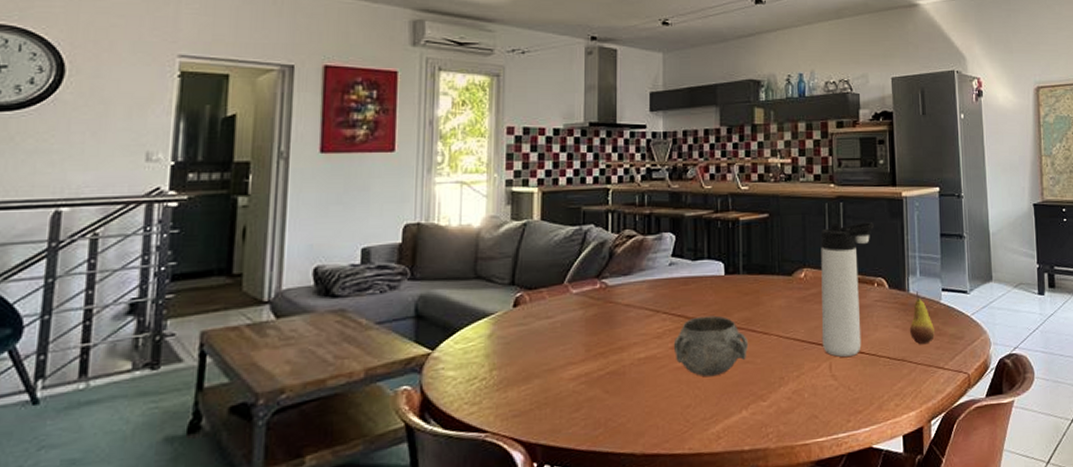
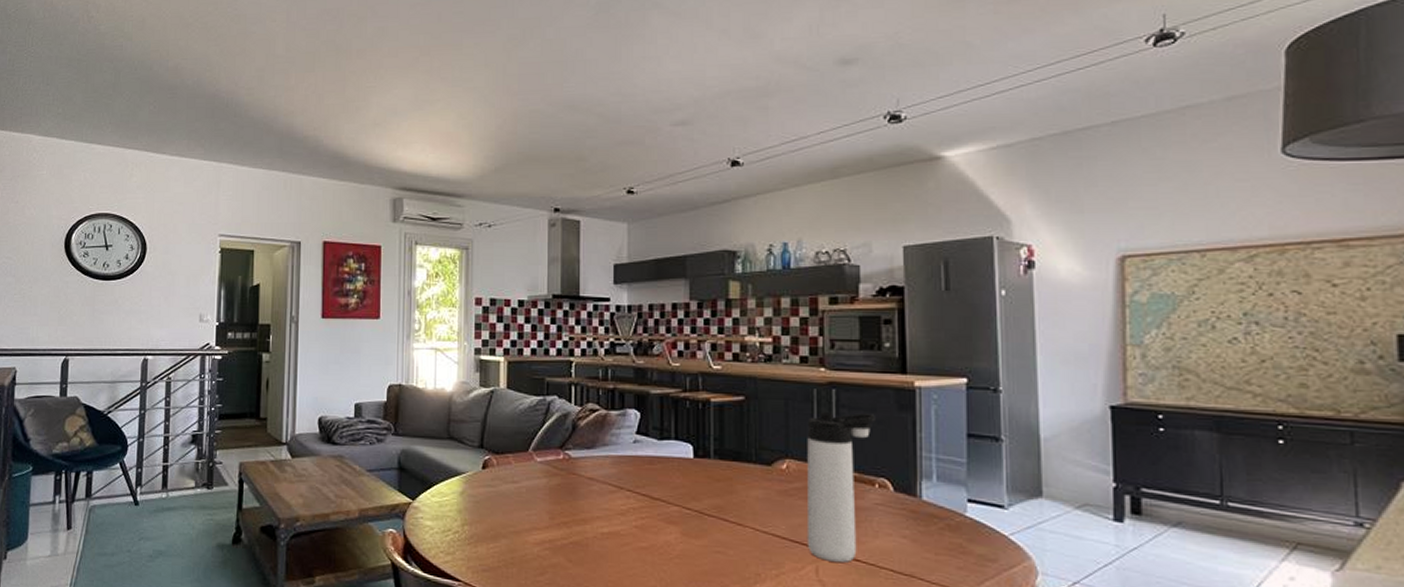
decorative bowl: present [673,315,749,377] -> none [637,498,720,562]
fruit: present [909,291,935,345] -> none [920,498,956,562]

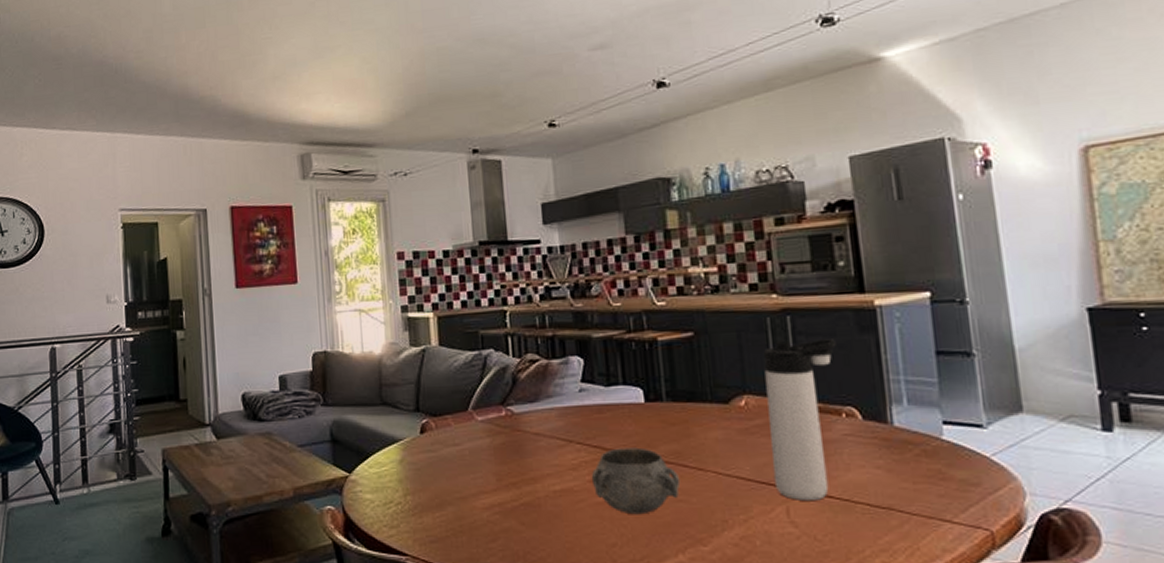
decorative bowl: none [637,498,720,562] -> present [591,447,681,515]

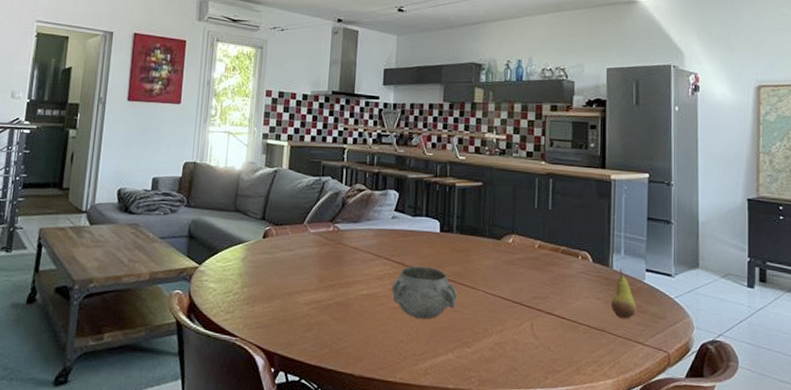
thermos bottle: present [763,339,836,502] -> none [525,197,581,321]
fruit: none [896,423,935,491] -> present [610,268,636,319]

